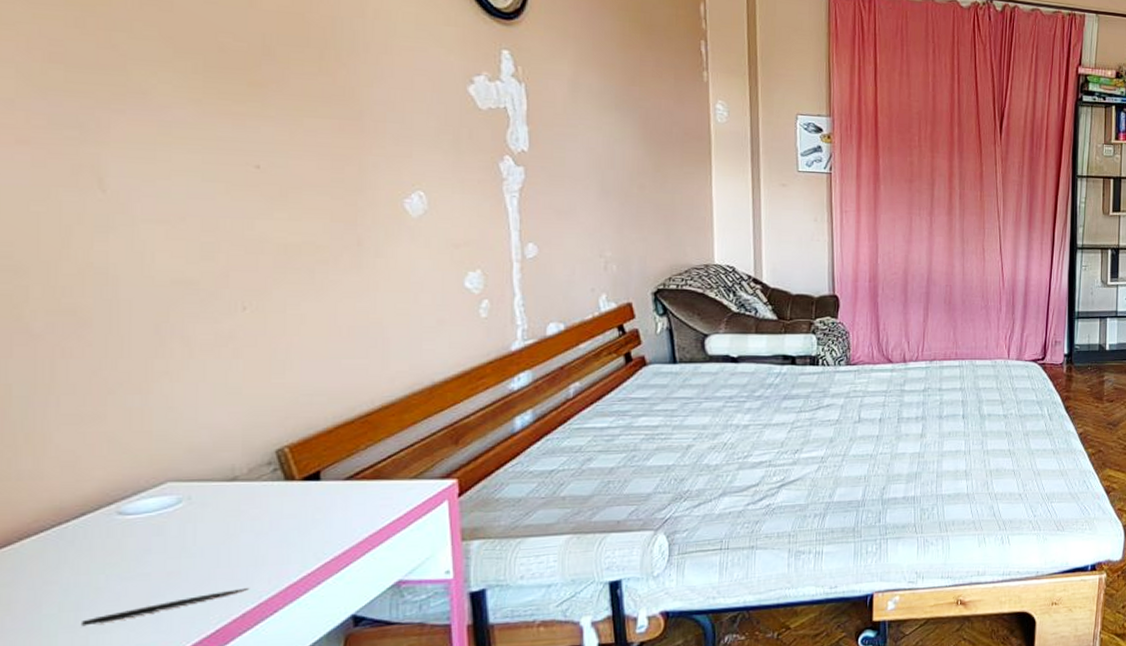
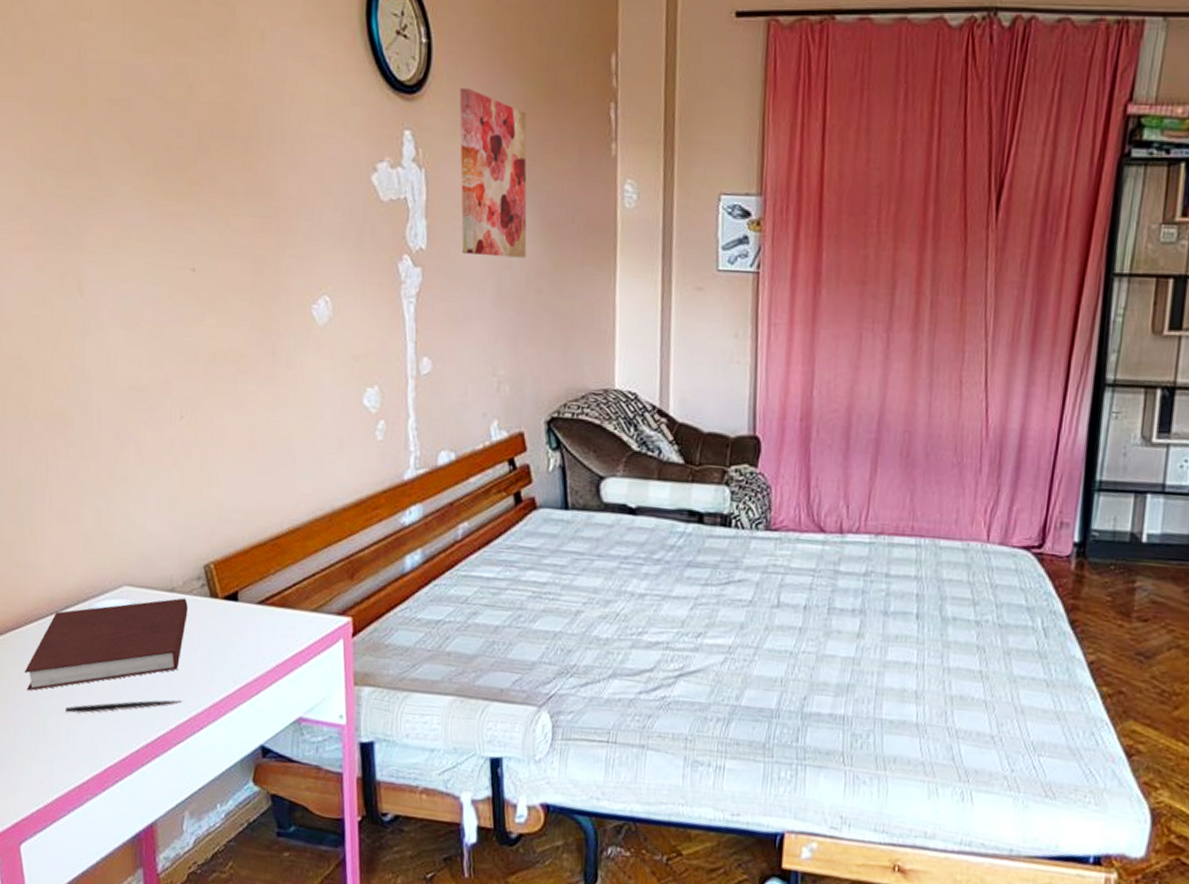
notebook: none [16,485,255,612] -> present [24,598,188,691]
wall art: none [558,18,629,160] -> present [459,87,527,258]

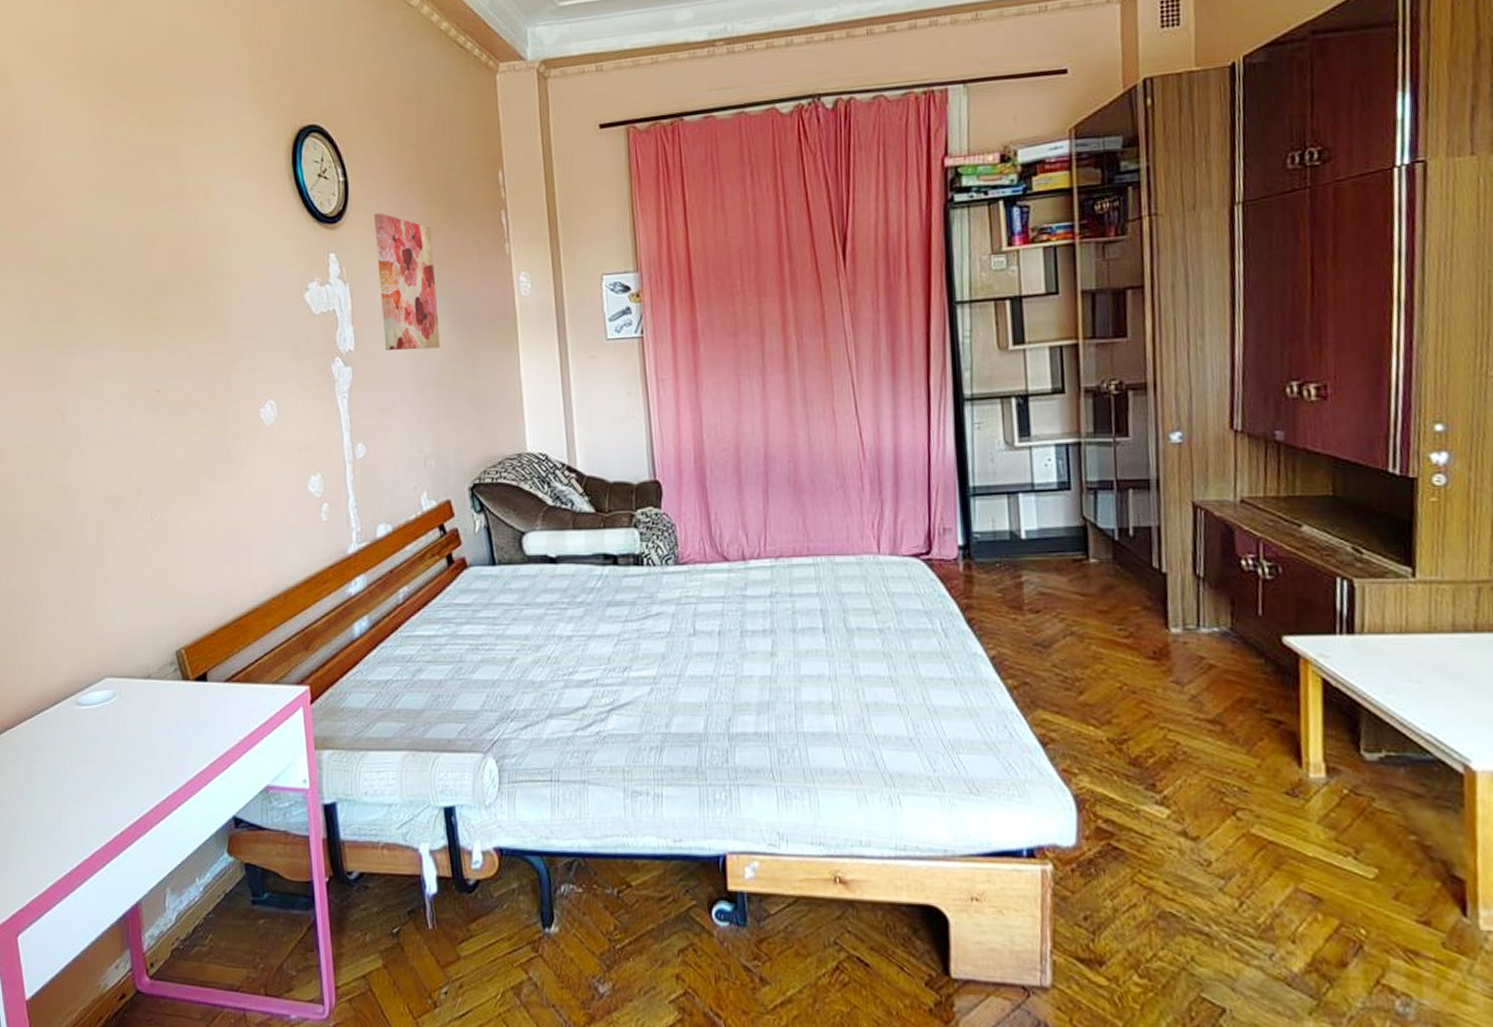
notebook: present [24,598,188,691] -> none [19,683,163,786]
pen: present [65,700,182,714] -> none [57,780,160,803]

